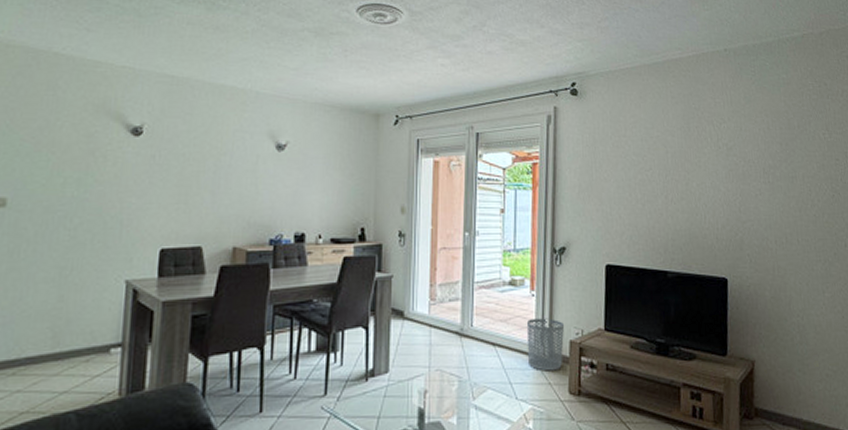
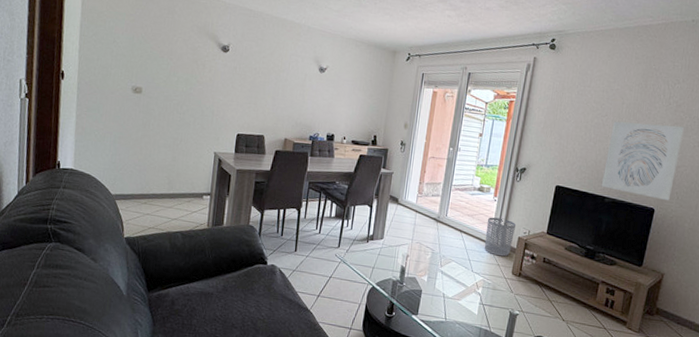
wall art: none [659,173,743,267] -> present [601,121,685,201]

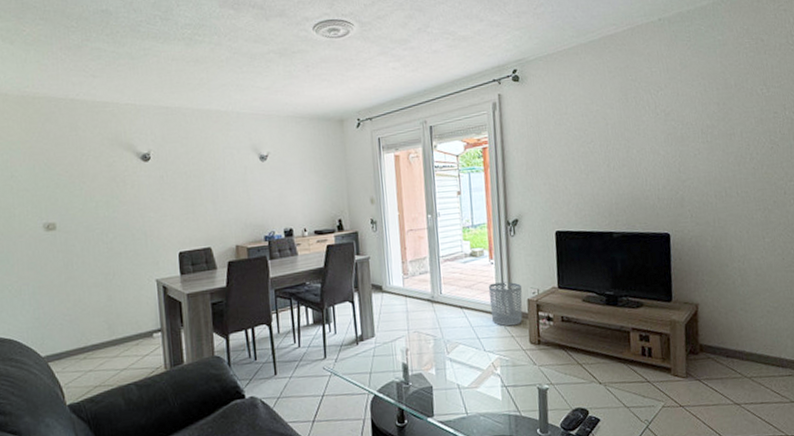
wall art: present [601,121,685,201] -> none [601,136,684,222]

